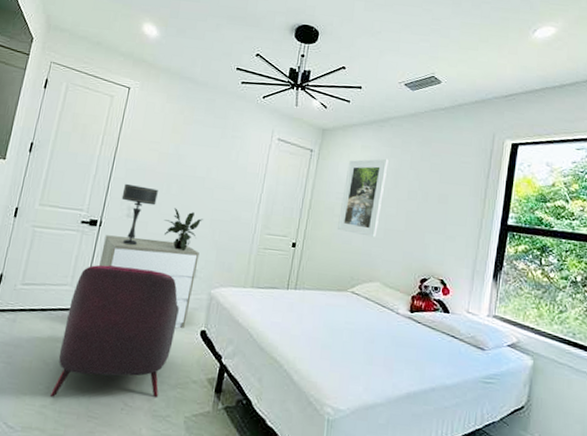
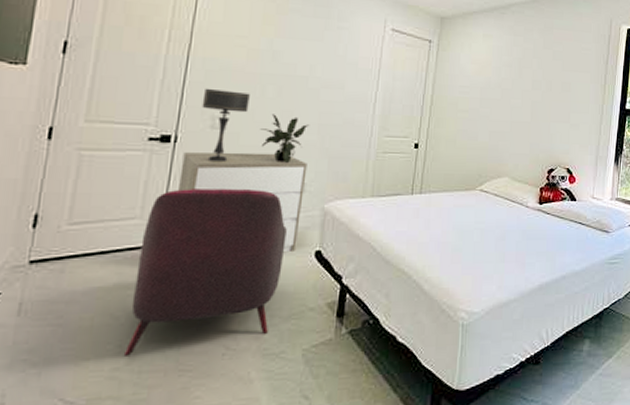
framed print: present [338,158,389,237] -> none [463,47,512,131]

